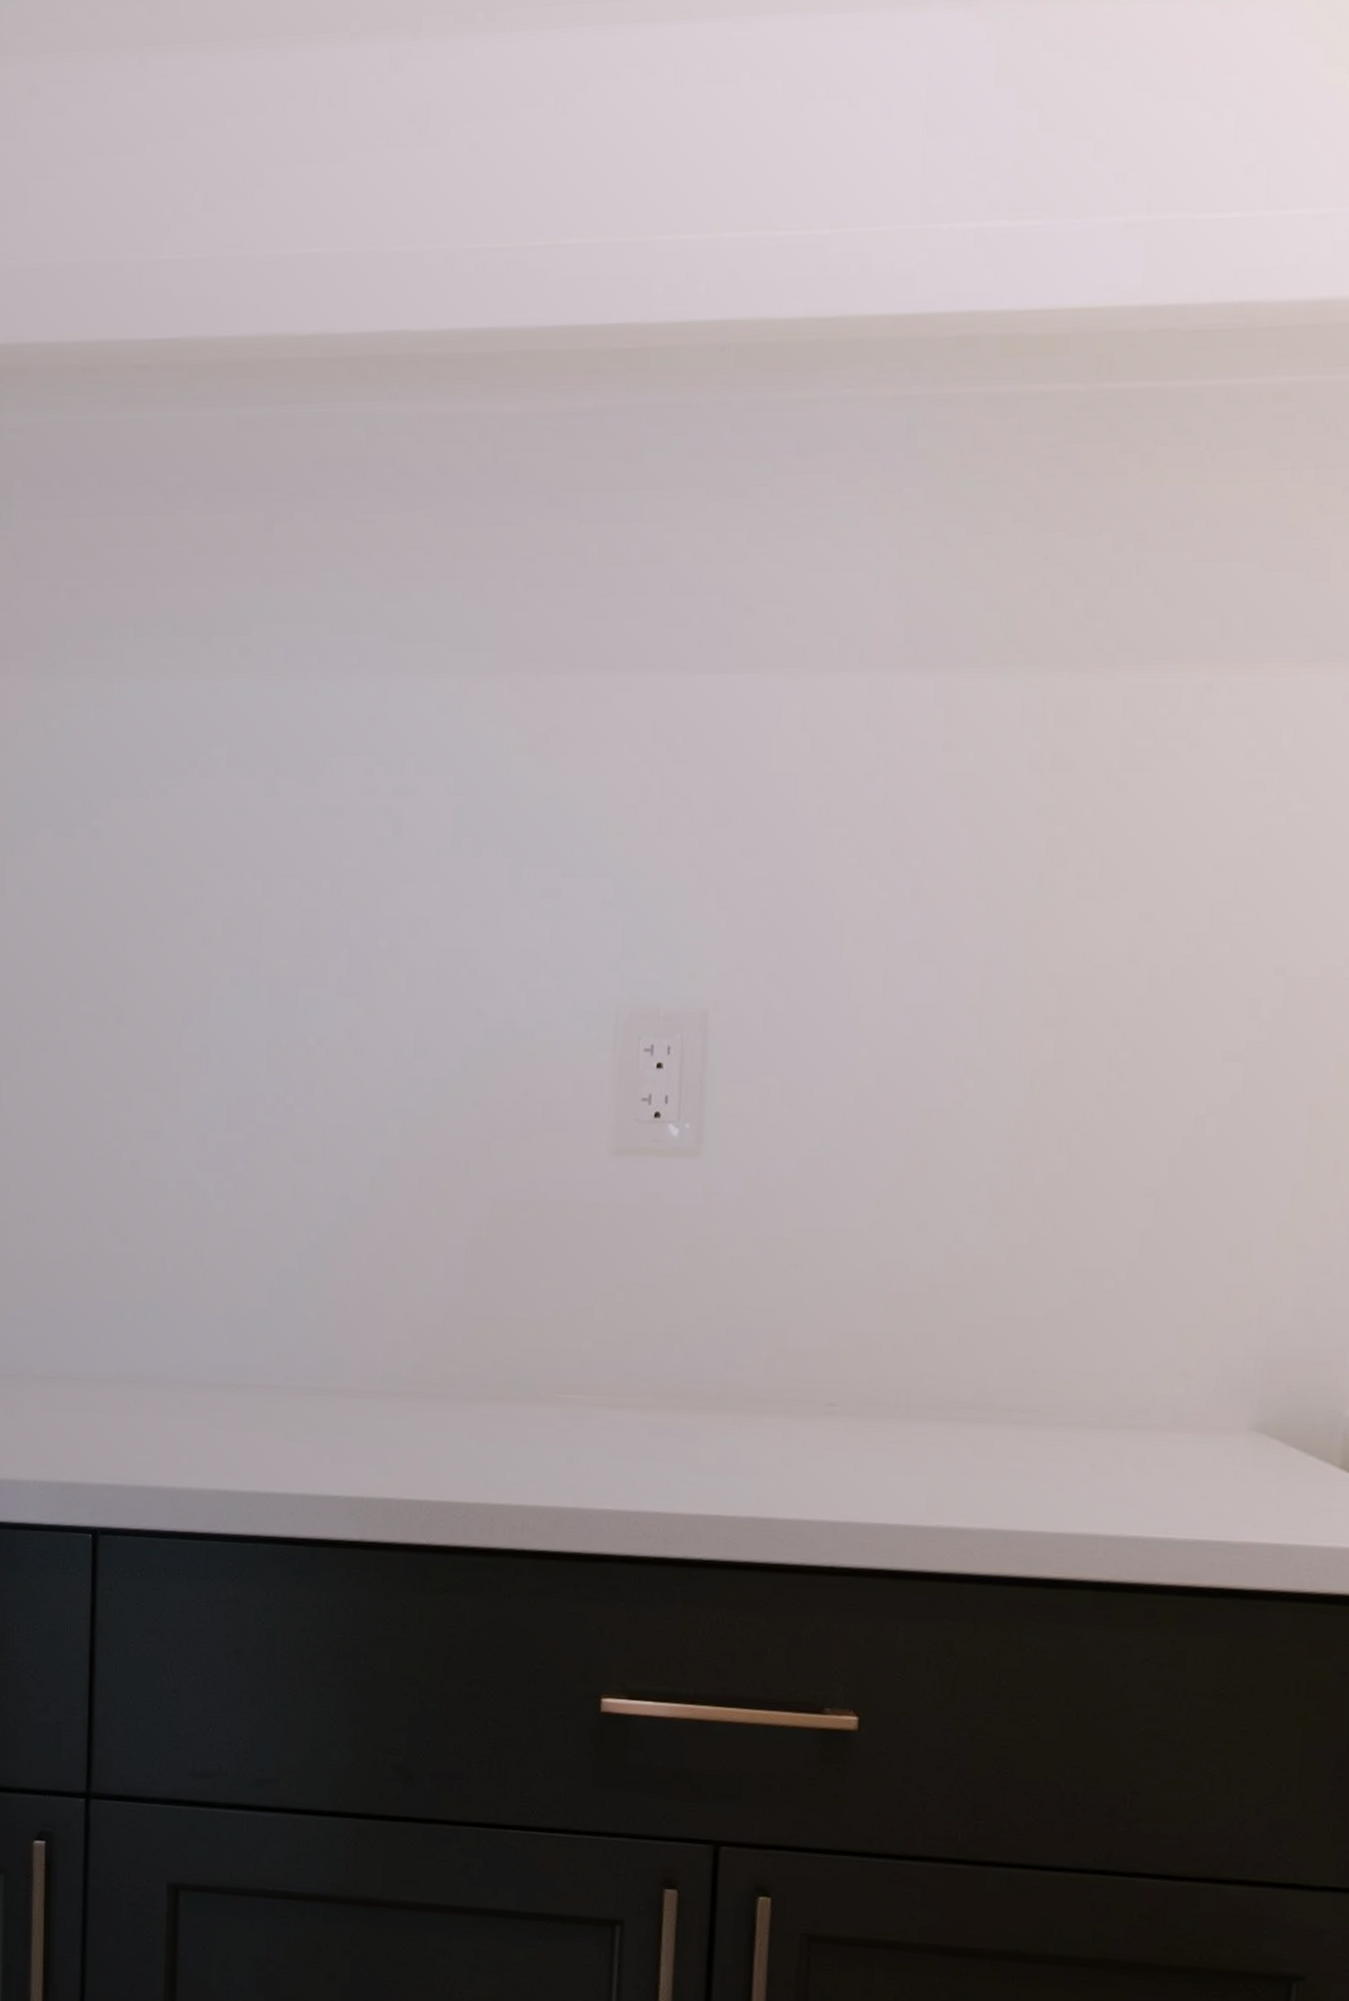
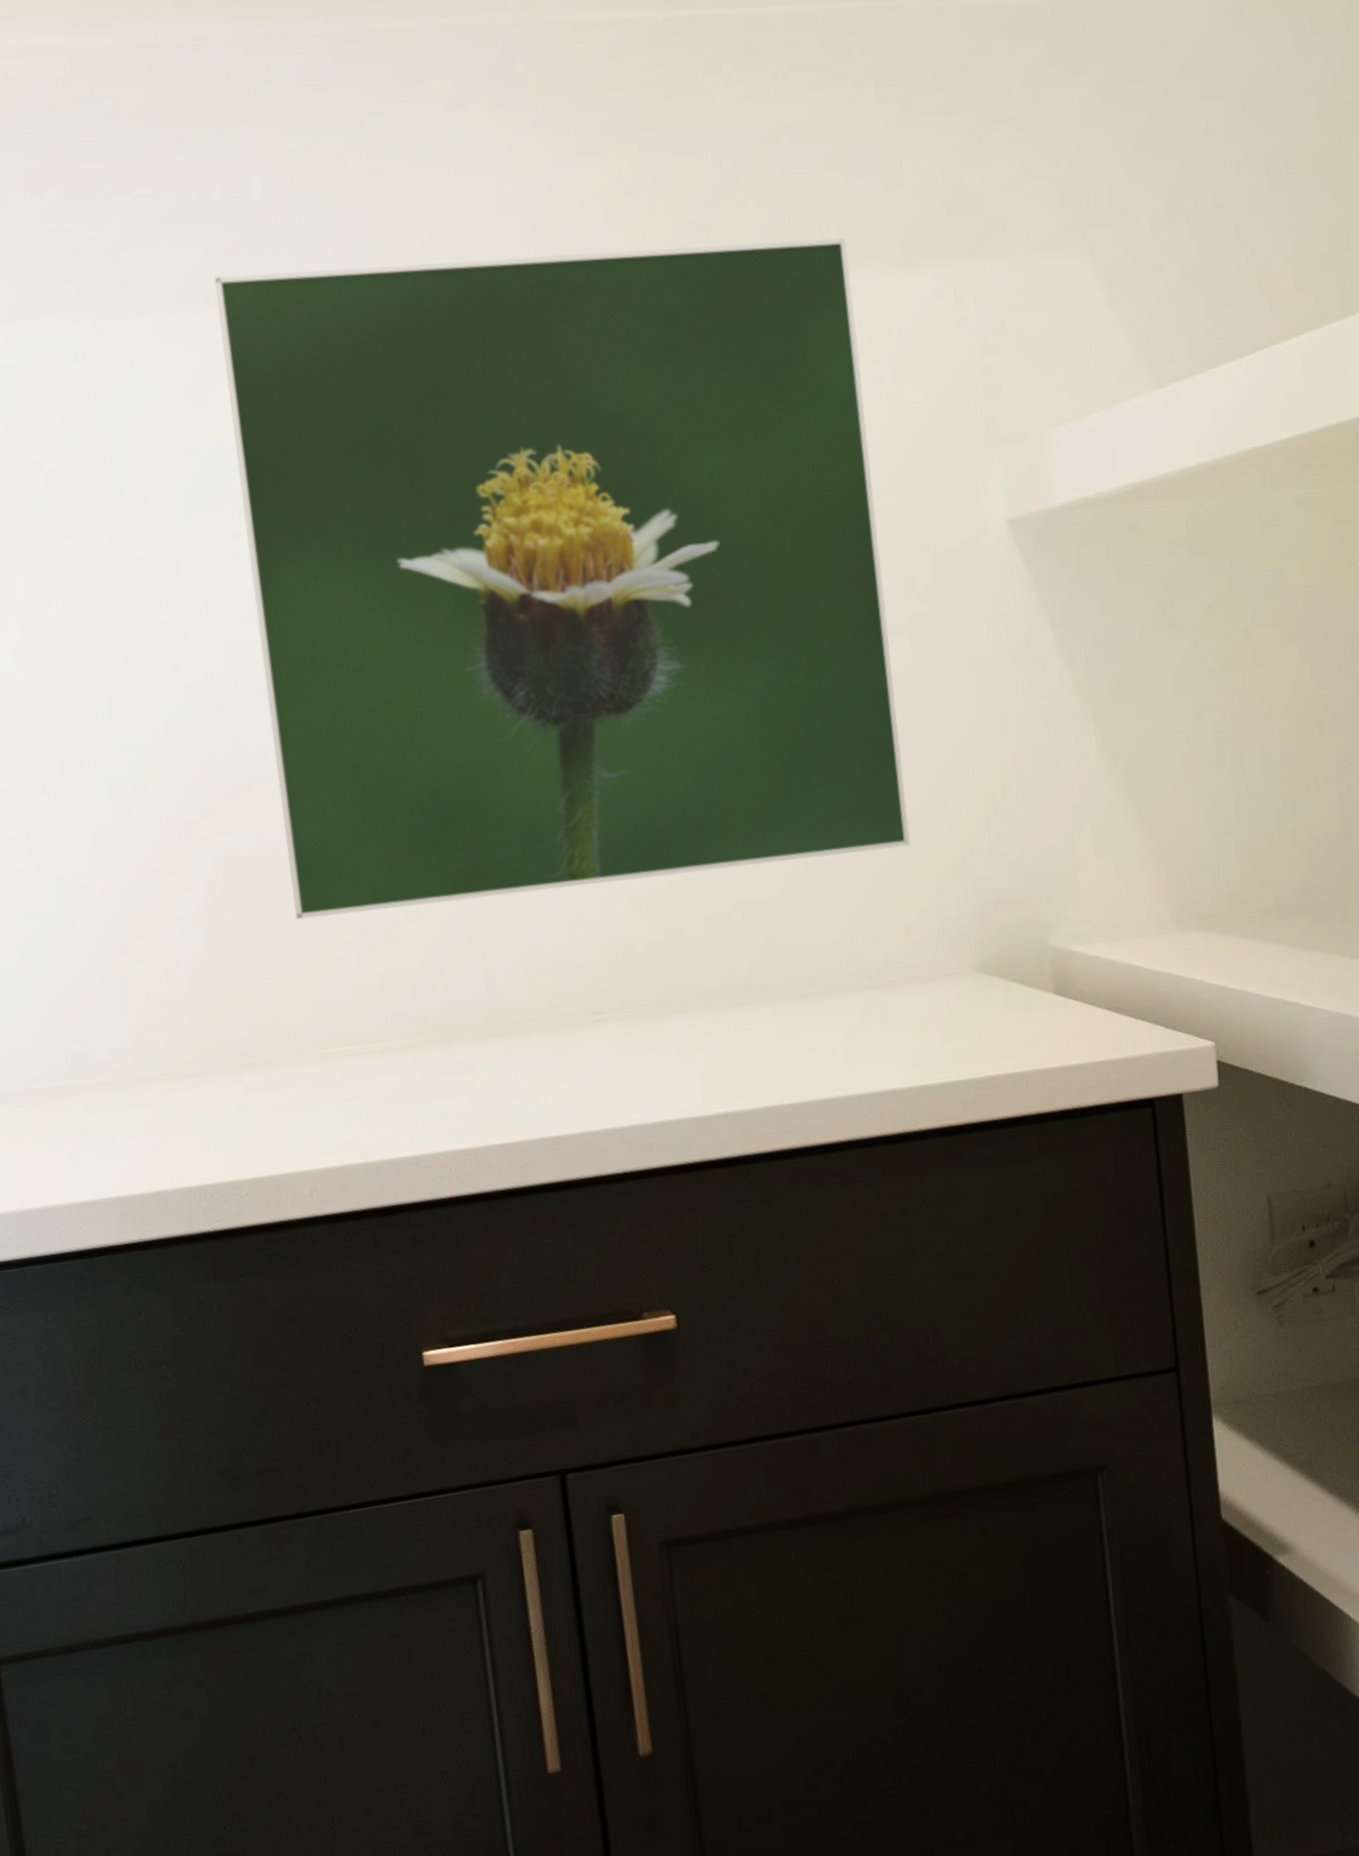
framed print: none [553,631,1251,1287] -> present [215,238,911,920]

